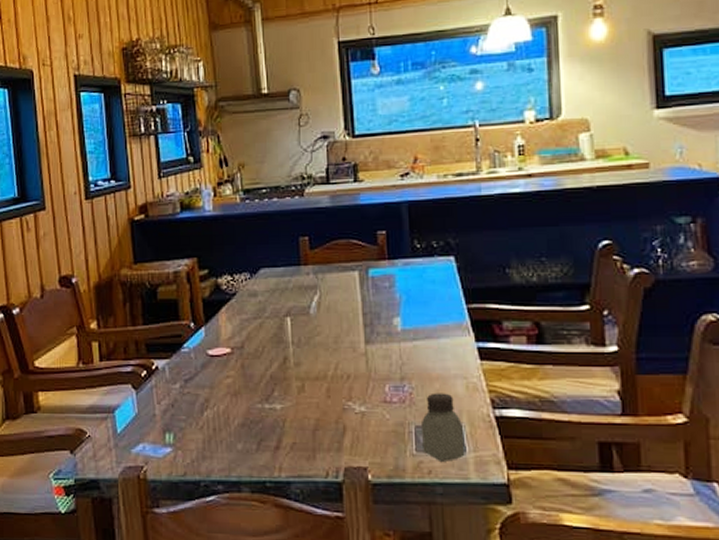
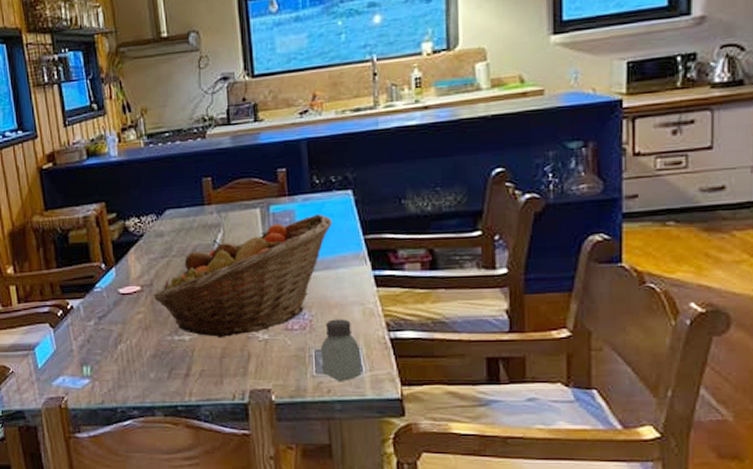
fruit basket: none [244,280,434,409] -> present [154,214,333,338]

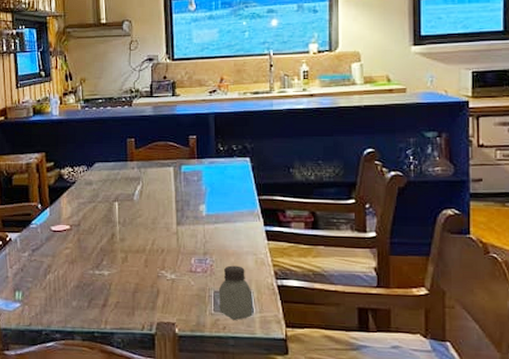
fruit basket: present [154,214,333,338] -> none [80,176,233,275]

